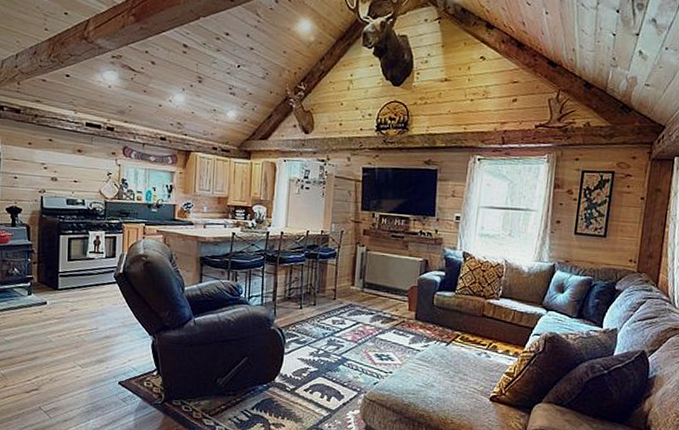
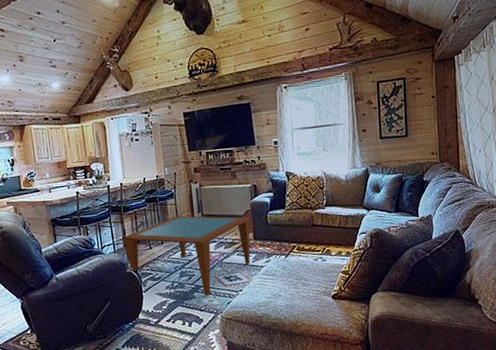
coffee table: none [273,278,415,372] -> present [123,215,251,296]

